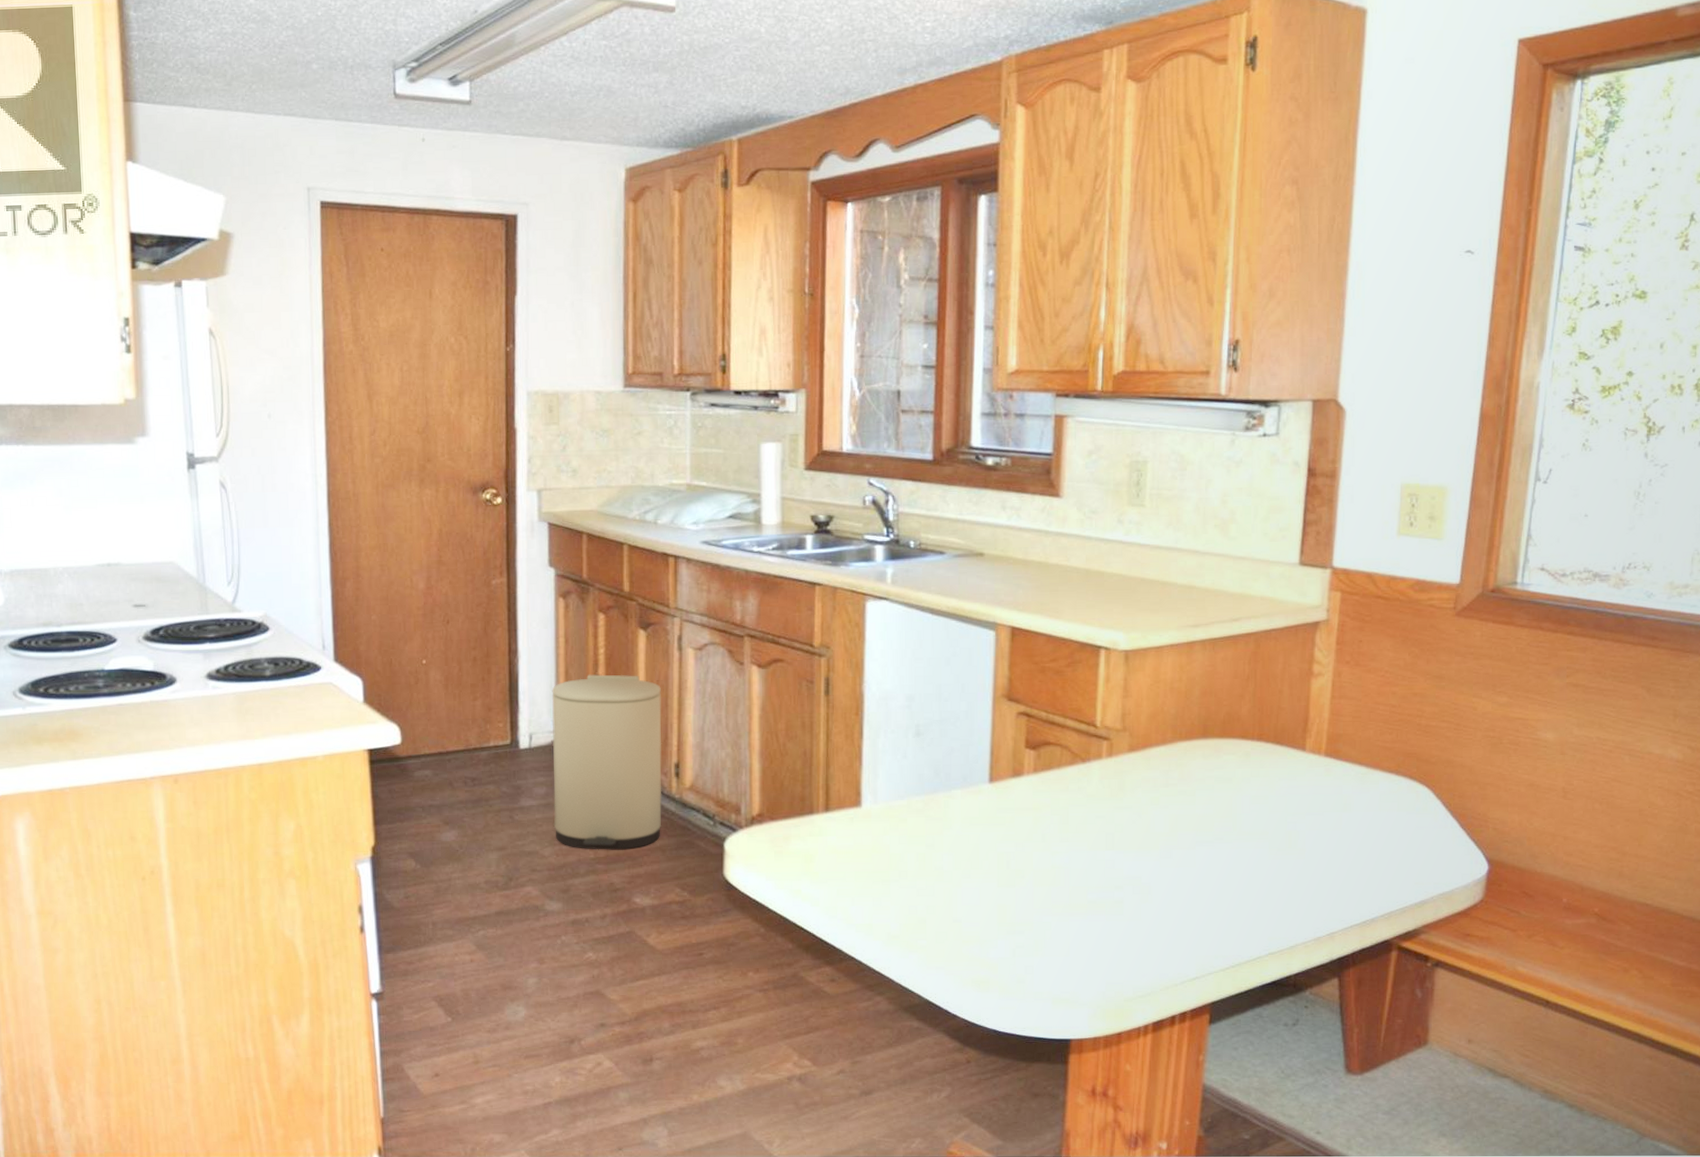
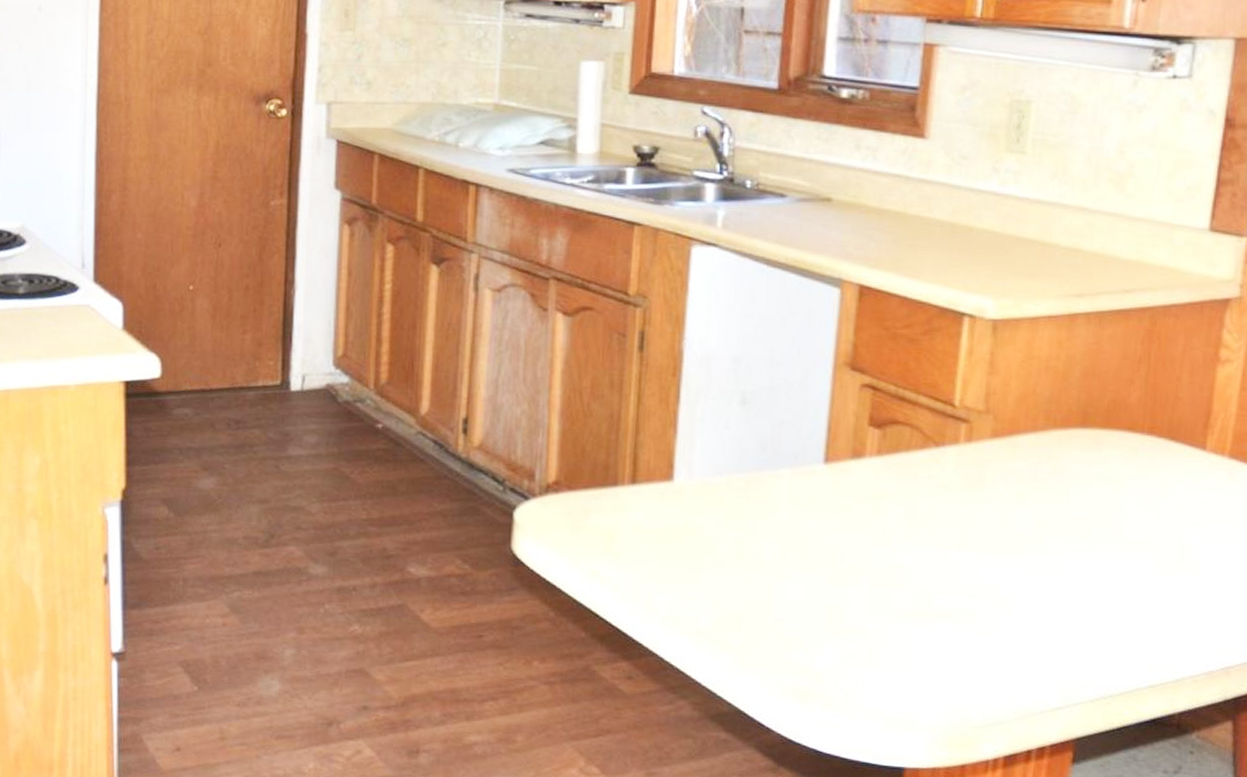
pedal bin: present [552,674,662,850] -> none [323,312,452,512]

